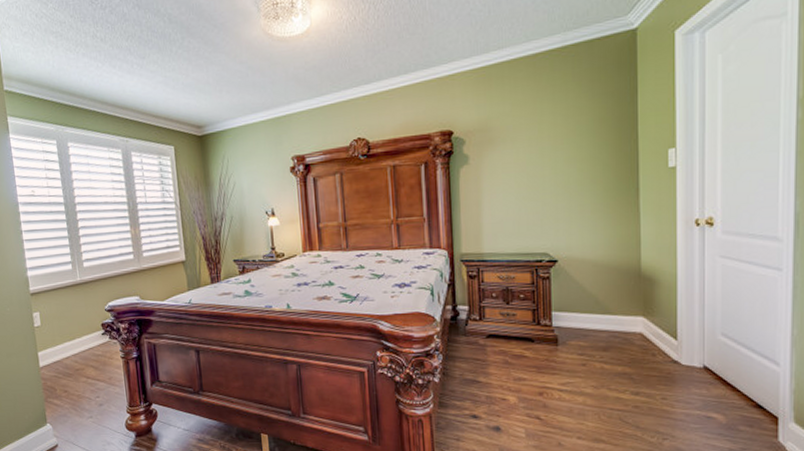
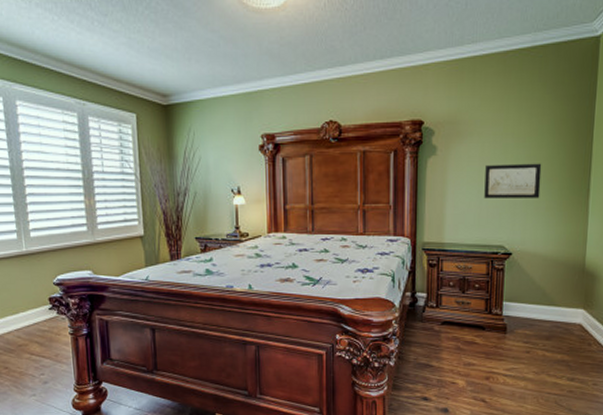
wall art: none [522,165,584,205] -> present [484,163,542,199]

